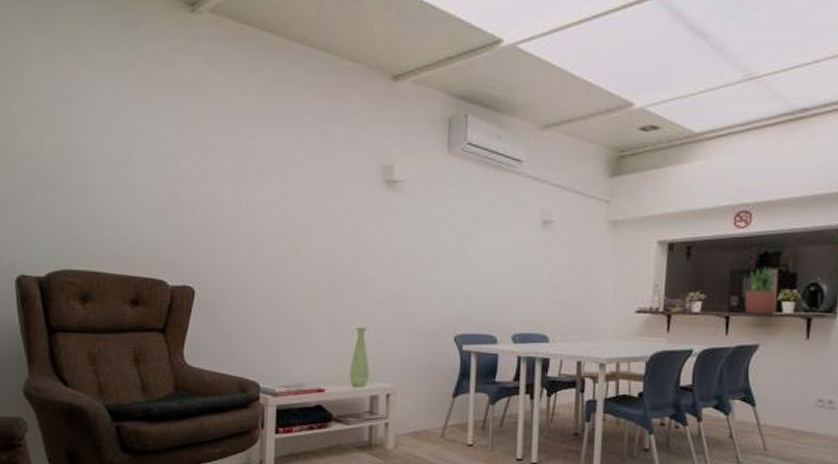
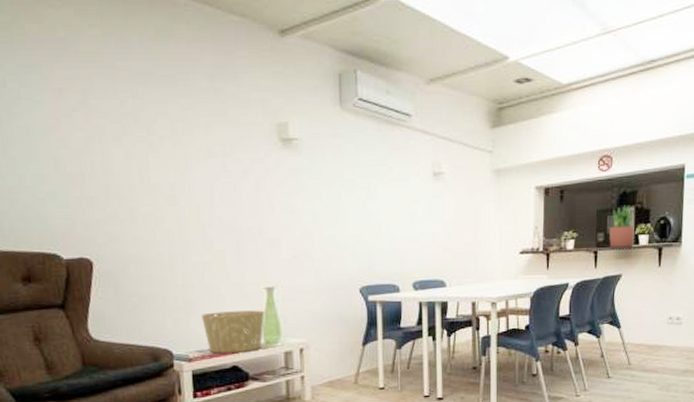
basket: none [291,348,354,392] -> present [201,310,265,354]

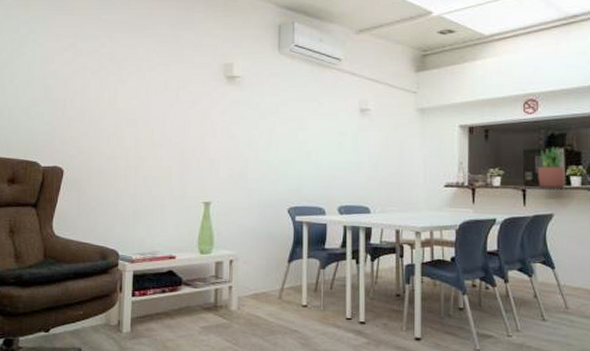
basket: present [201,310,265,354] -> none [146,220,201,259]

